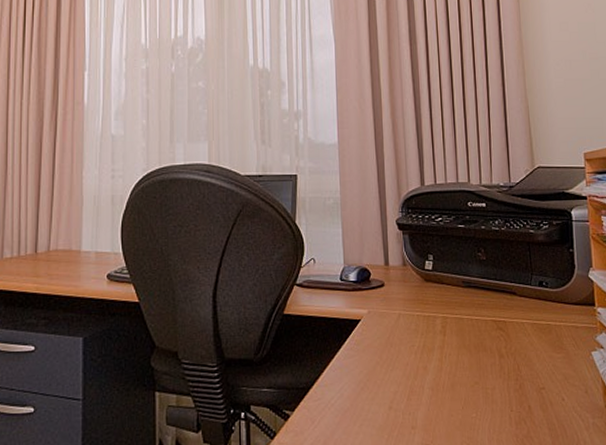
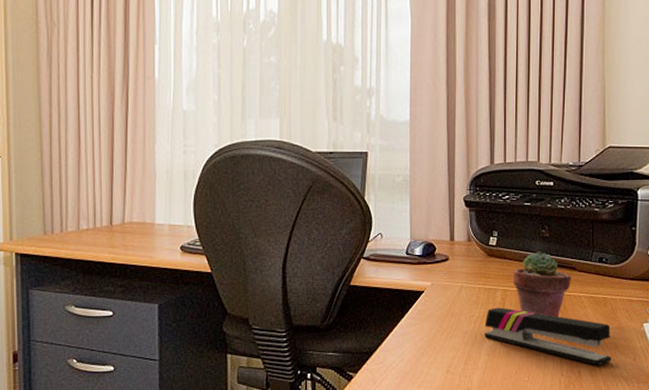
stapler: none [426,336,563,399] -> present [484,307,612,365]
potted succulent: none [451,275,512,347] -> present [512,251,571,318]

